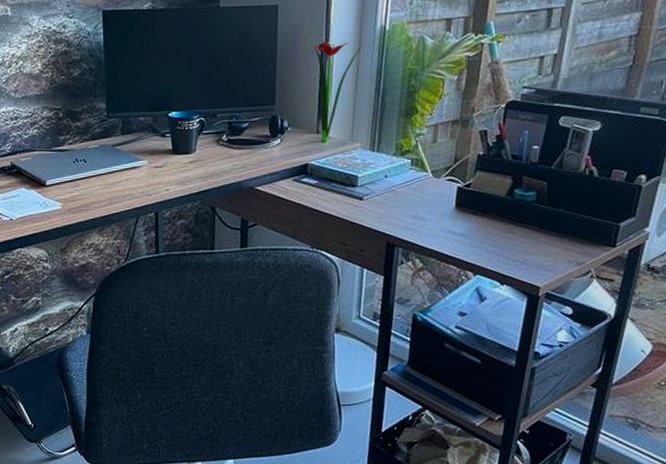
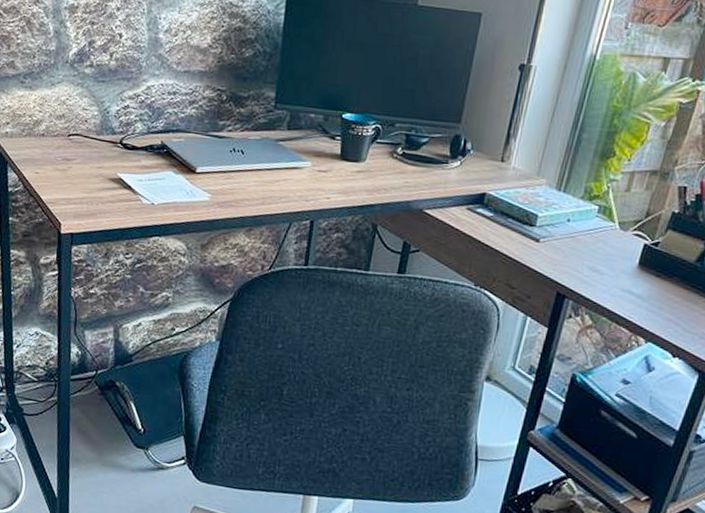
flower: present [313,41,363,142] -> none [505,60,568,173]

